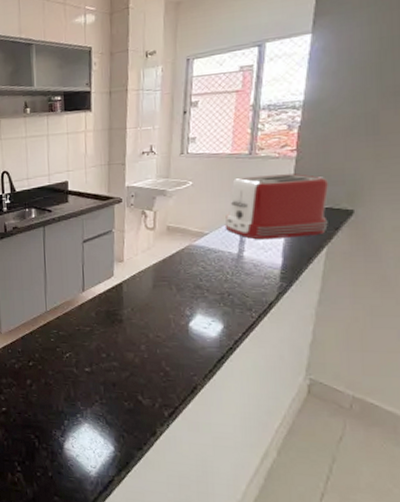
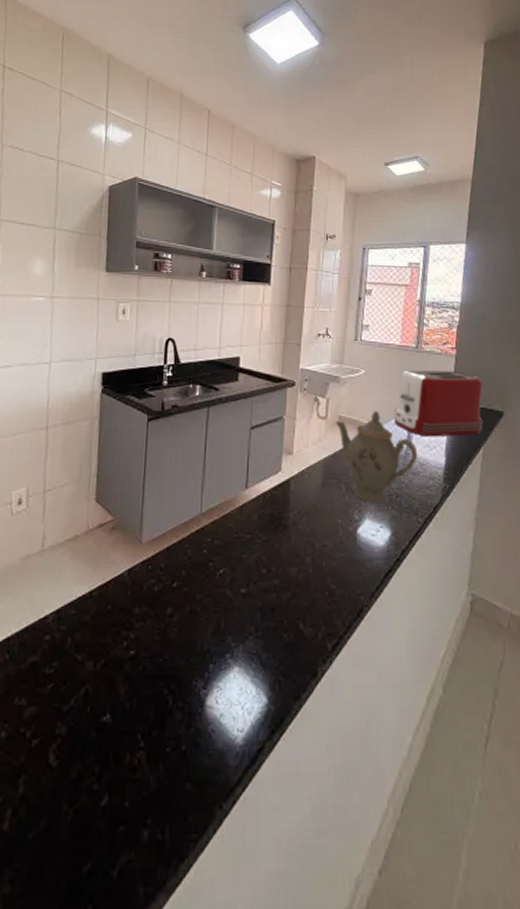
teapot: none [164,219,252,300] -> present [336,411,418,502]

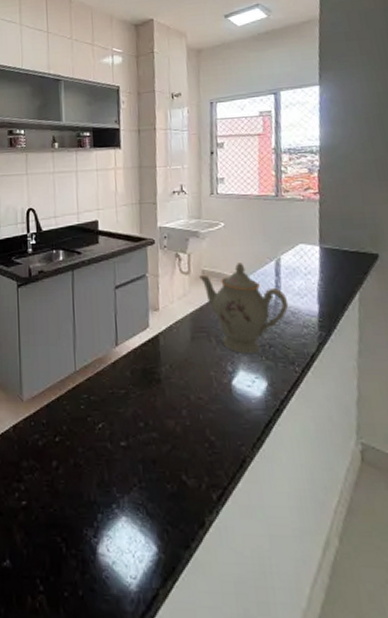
toaster: present [394,370,484,437] -> none [259,216,357,285]

